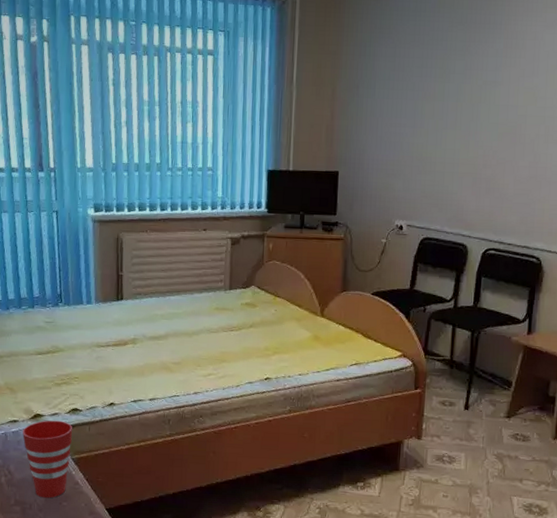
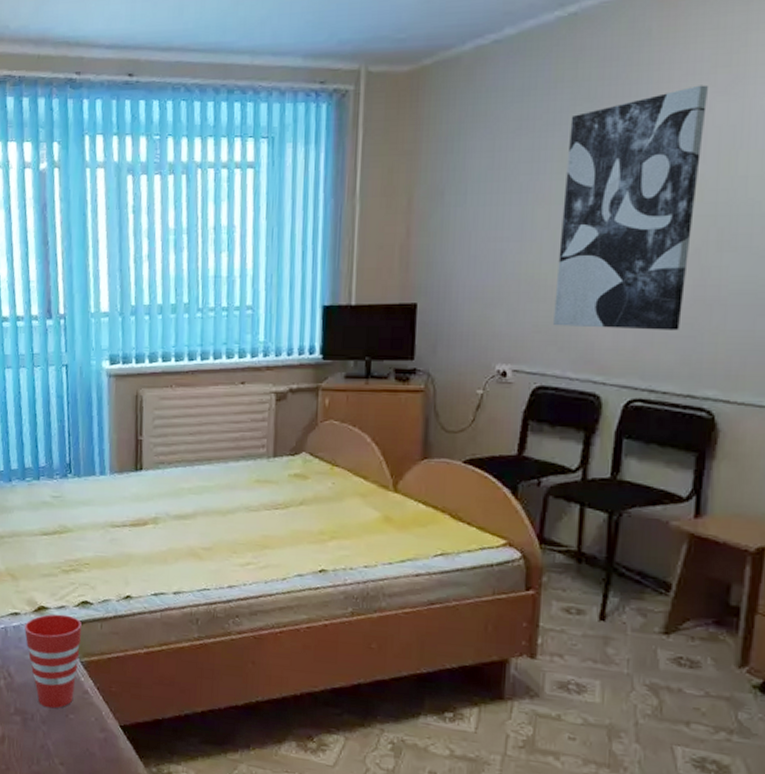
wall art: none [436,20,541,199] -> present [553,85,708,330]

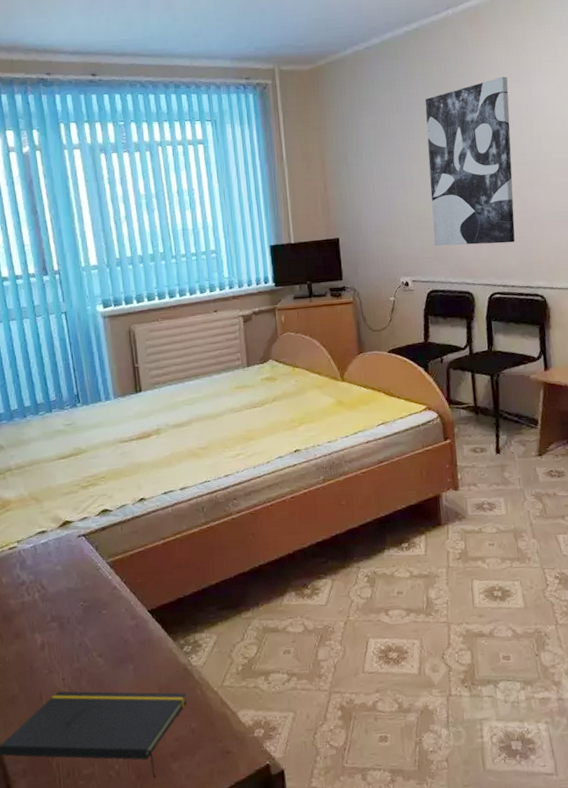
cup: present [25,614,81,709] -> none [52,524,105,609]

